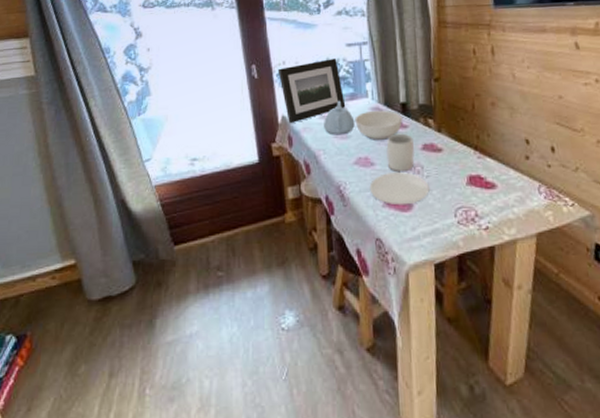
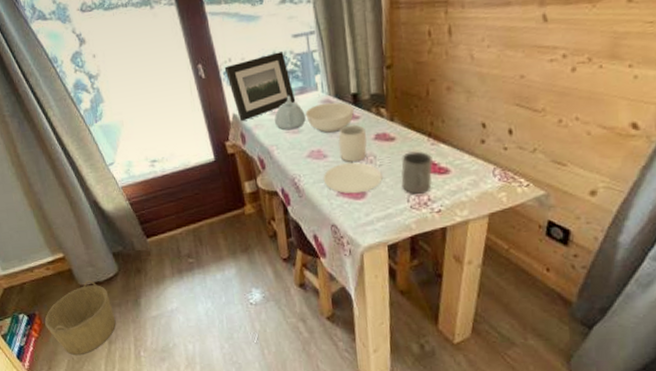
basket: none [36,294,122,391] -> present [45,280,116,355]
cup: none [448,164,479,210] -> present [401,151,433,195]

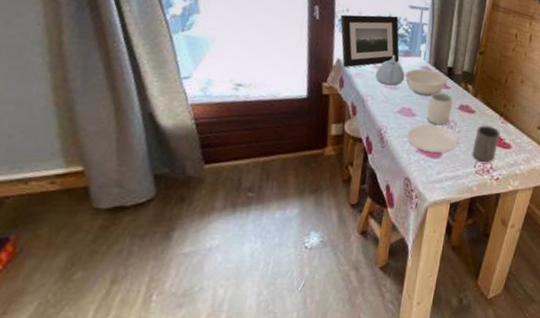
basket: present [45,280,116,355] -> none [19,203,132,296]

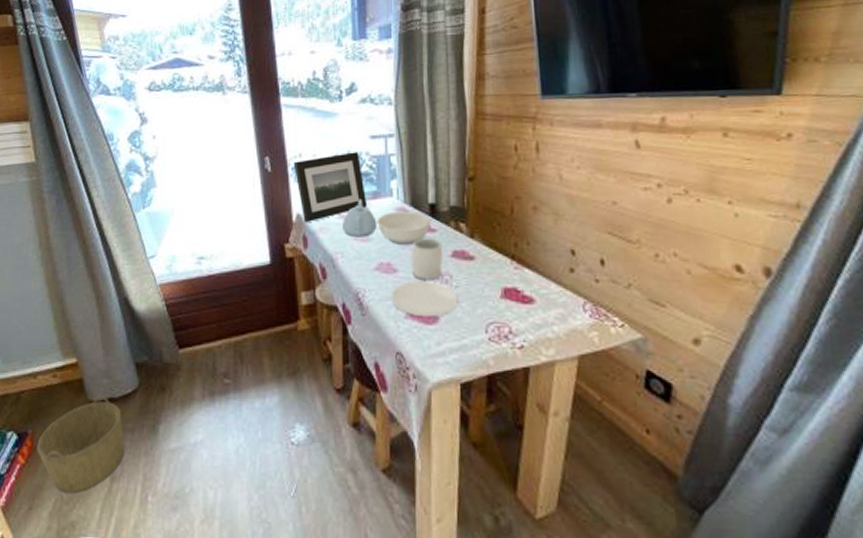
basket: none [19,203,132,296] -> present [37,395,125,493]
cup: present [472,125,500,163] -> none [479,274,516,326]

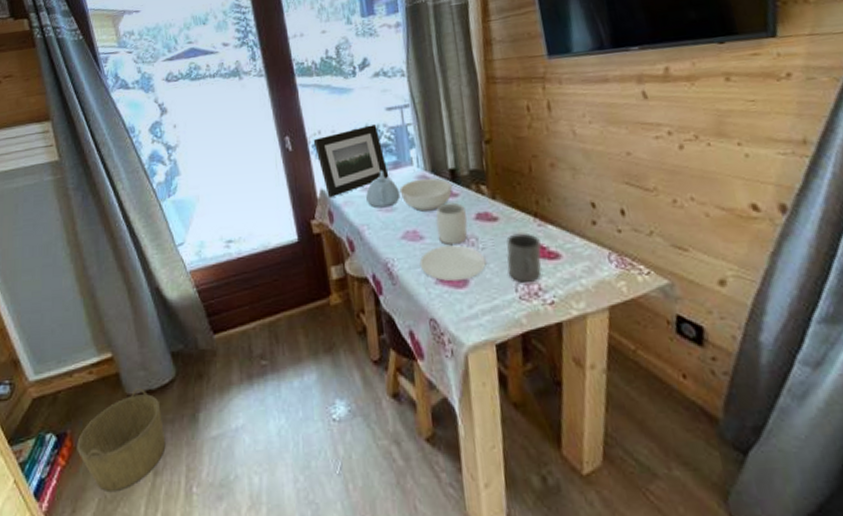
cup: none [479,274,516,326] -> present [506,232,542,284]

